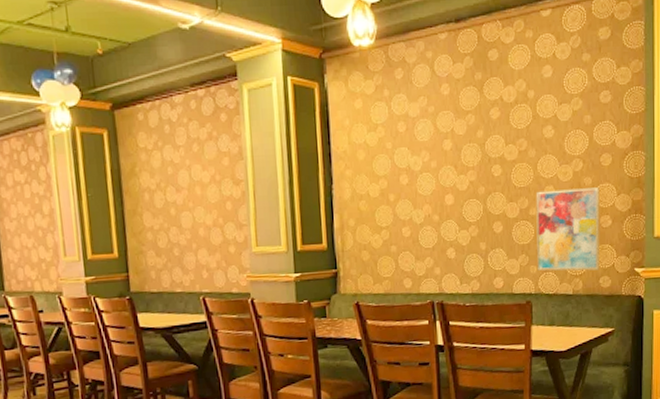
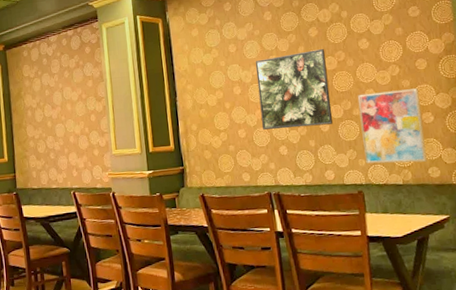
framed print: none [426,135,508,229] -> present [255,49,333,130]

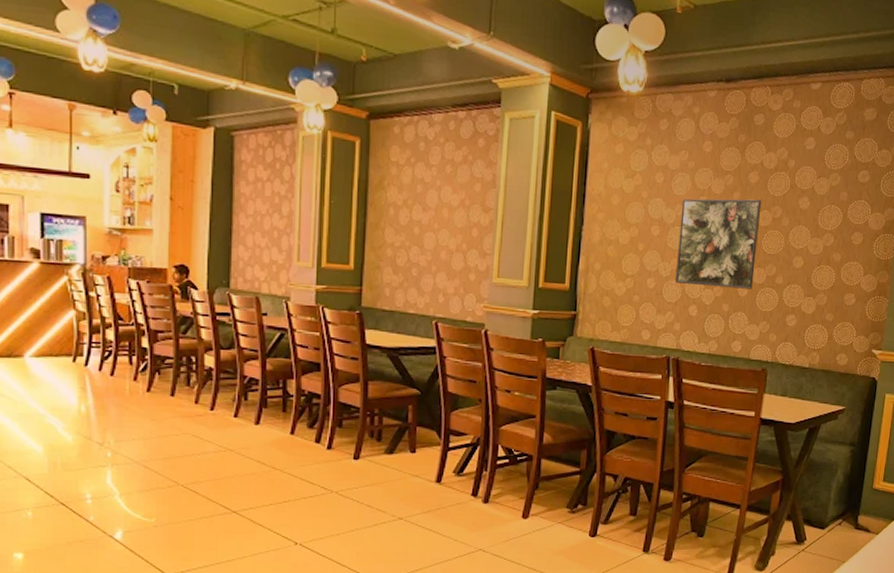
wall art: present [357,88,427,164] -> none [776,260,847,347]

